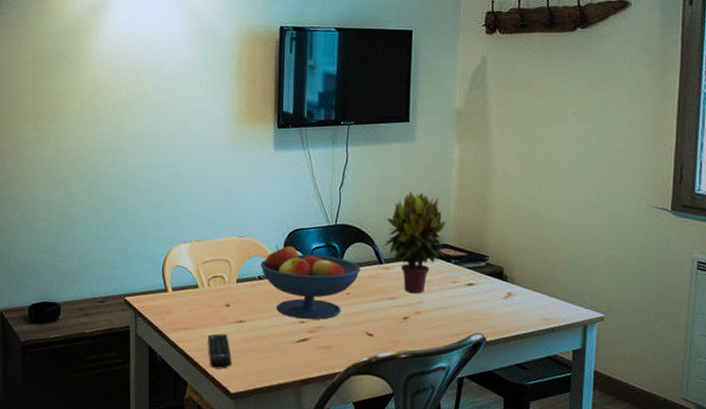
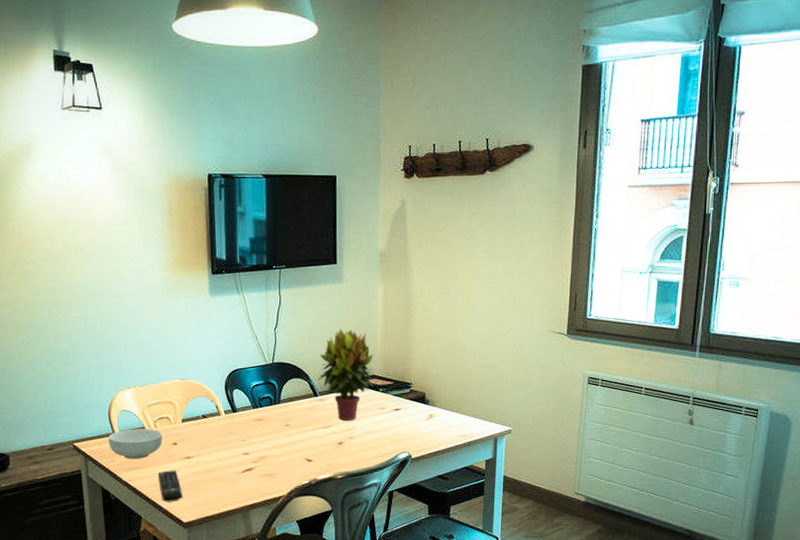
cereal bowl: none [160,286,215,319] -> present [108,428,162,459]
fruit bowl: present [260,246,361,320] -> none [204,386,298,452]

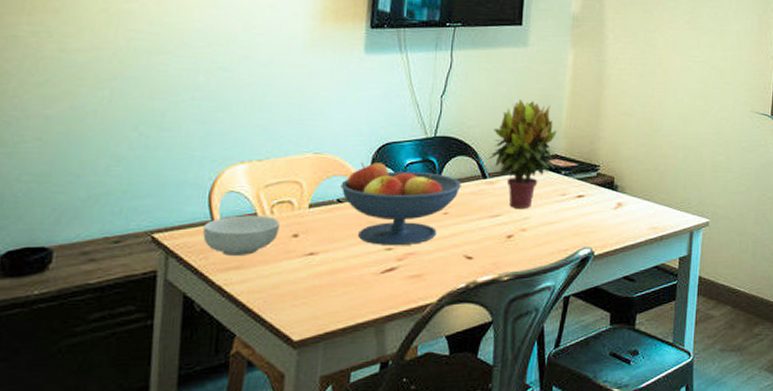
remote control: present [158,470,183,502] -> none [266,270,298,314]
fruit bowl: none [204,386,298,452] -> present [341,163,461,246]

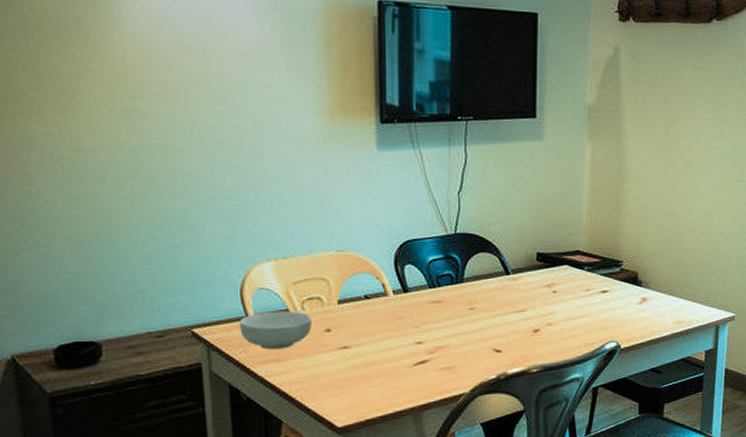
fruit bowl: present [341,163,461,246] -> none [367,260,485,340]
potted plant: present [487,100,557,208] -> none [509,195,579,303]

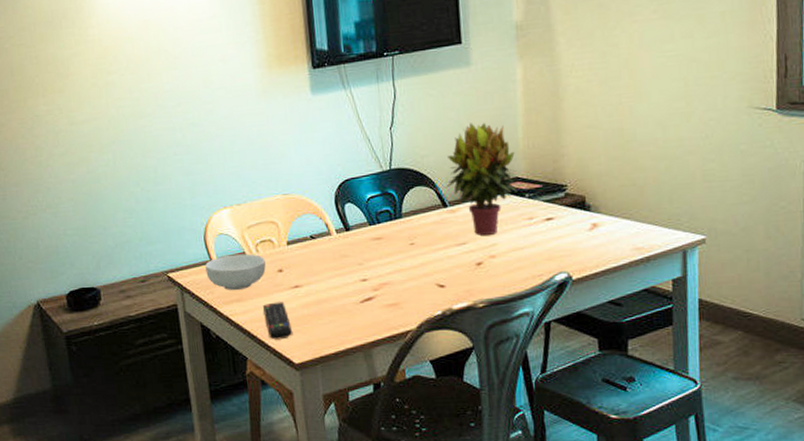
remote control: none [305,363,338,403] -> present [263,302,293,340]
potted plant: none [509,195,579,303] -> present [445,123,518,235]

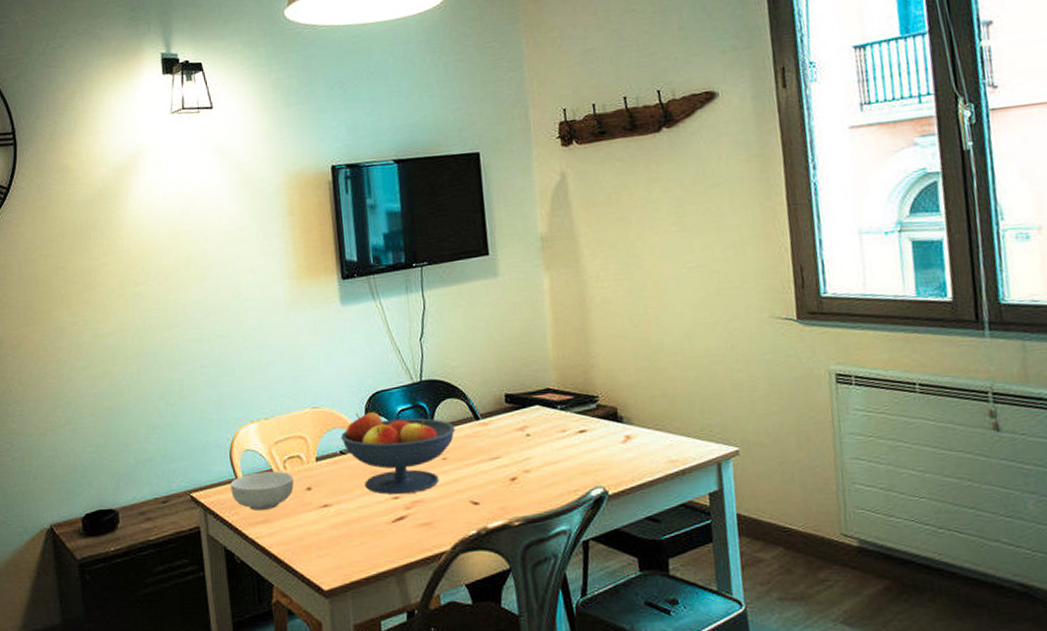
remote control: present [263,302,293,340] -> none [291,522,322,565]
fruit bowl: none [311,199,423,277] -> present [341,412,455,495]
potted plant: present [445,123,518,235] -> none [476,333,549,449]

